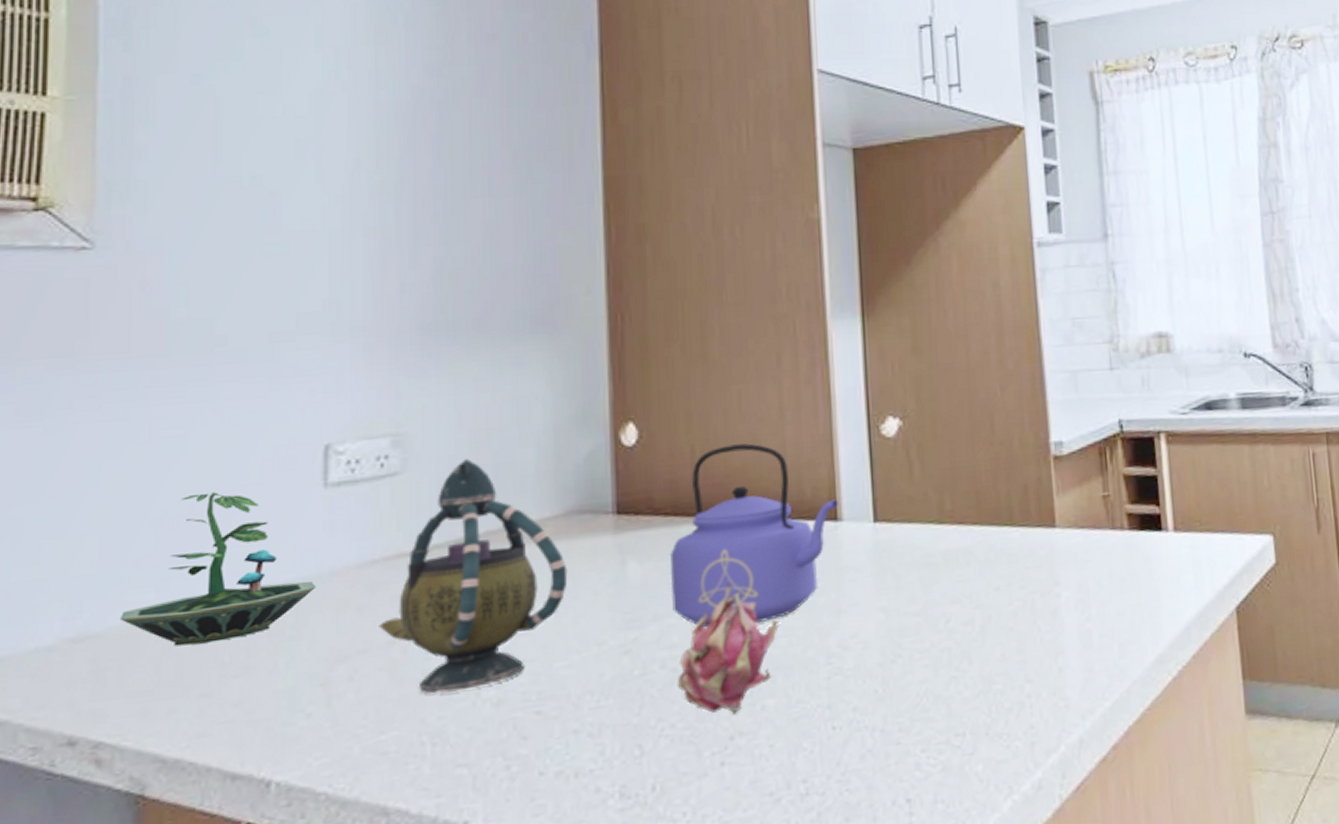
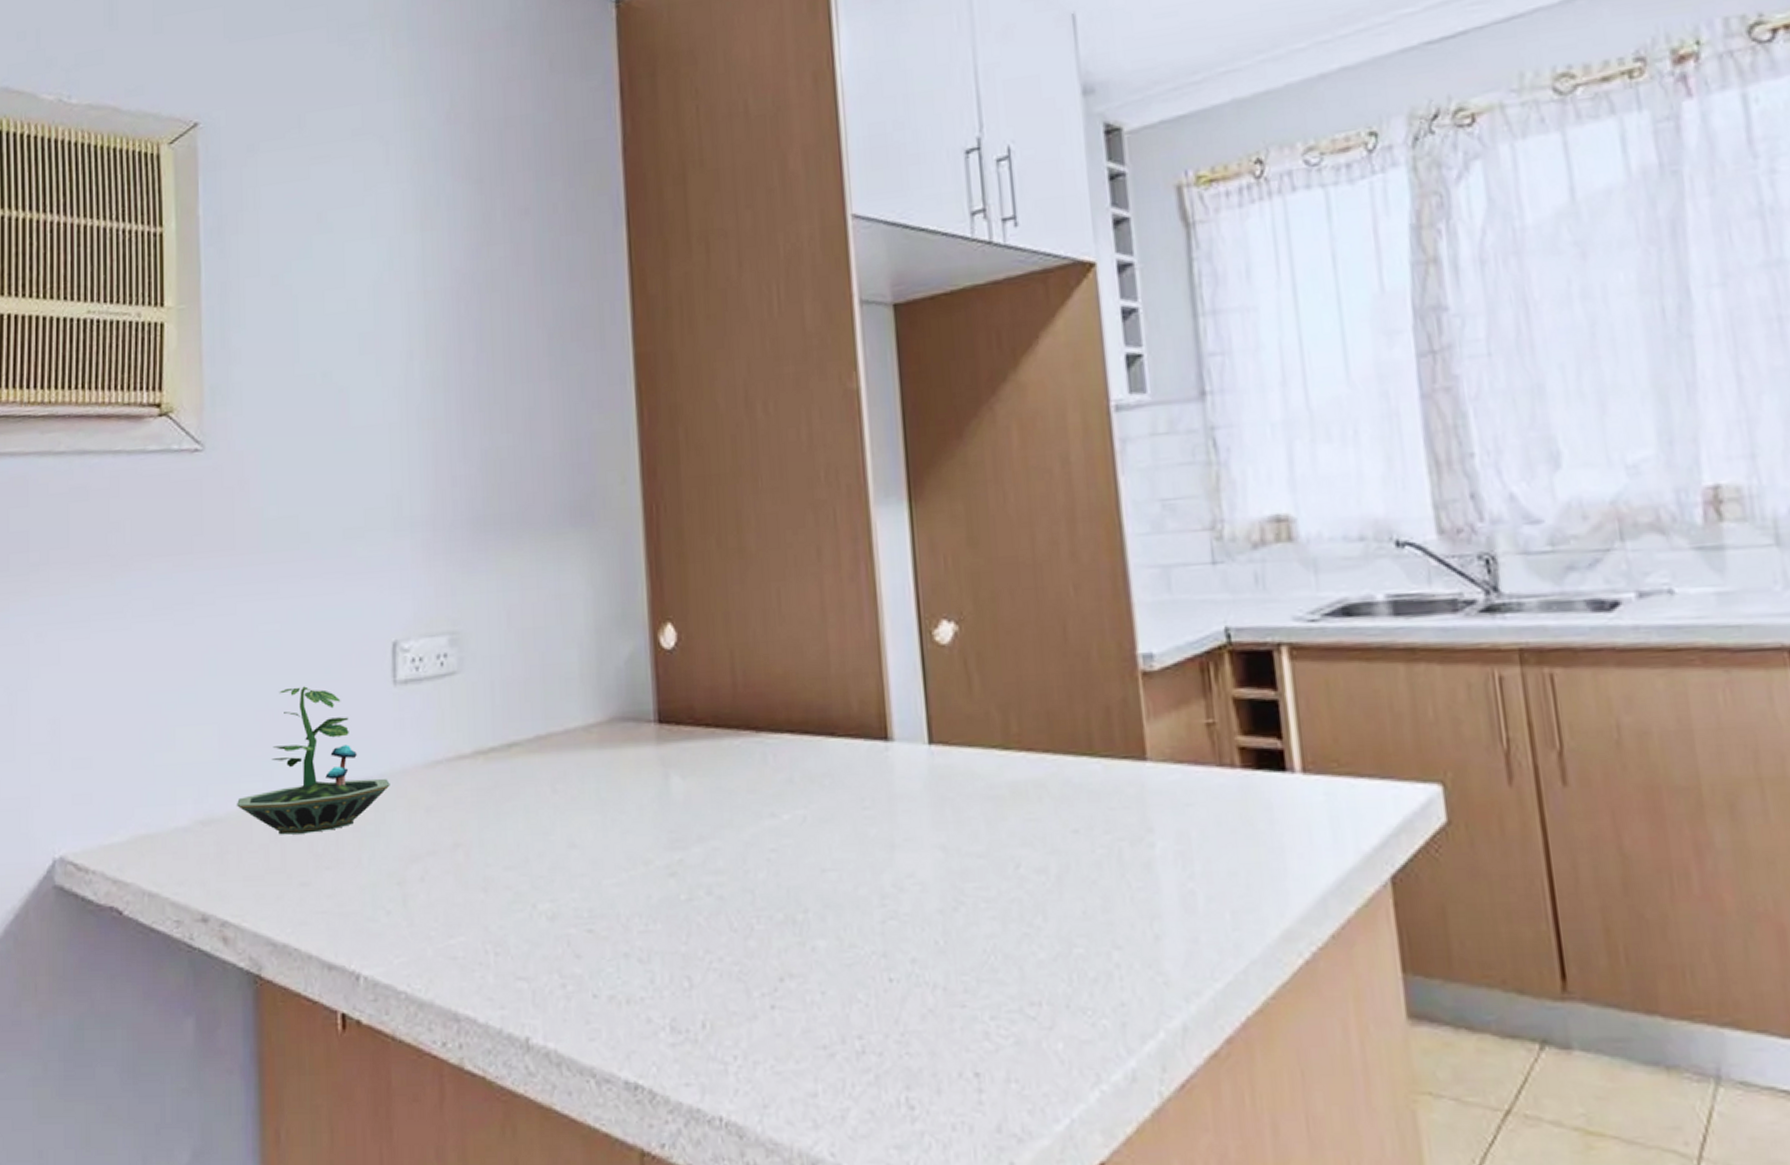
teapot: present [379,458,568,694] -> none [444,658,614,903]
kettle: present [669,443,838,628] -> none [711,648,888,854]
fruit: present [677,583,779,715] -> none [723,805,828,953]

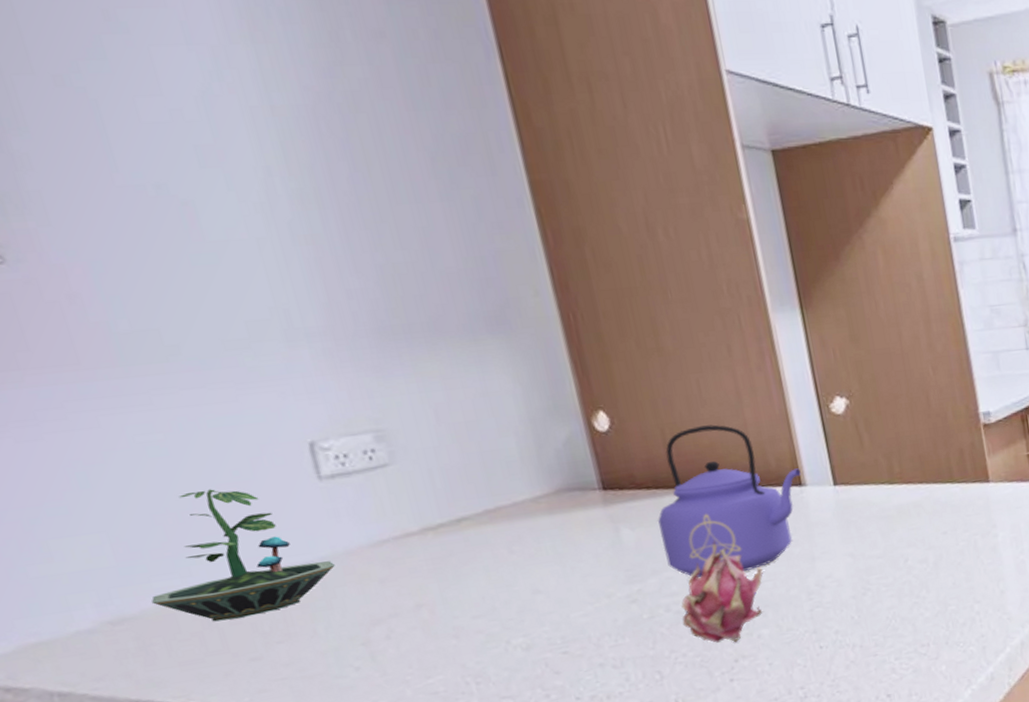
kettle: none [711,648,888,854] -> present [657,424,801,578]
fruit: none [723,805,828,953] -> present [681,541,763,643]

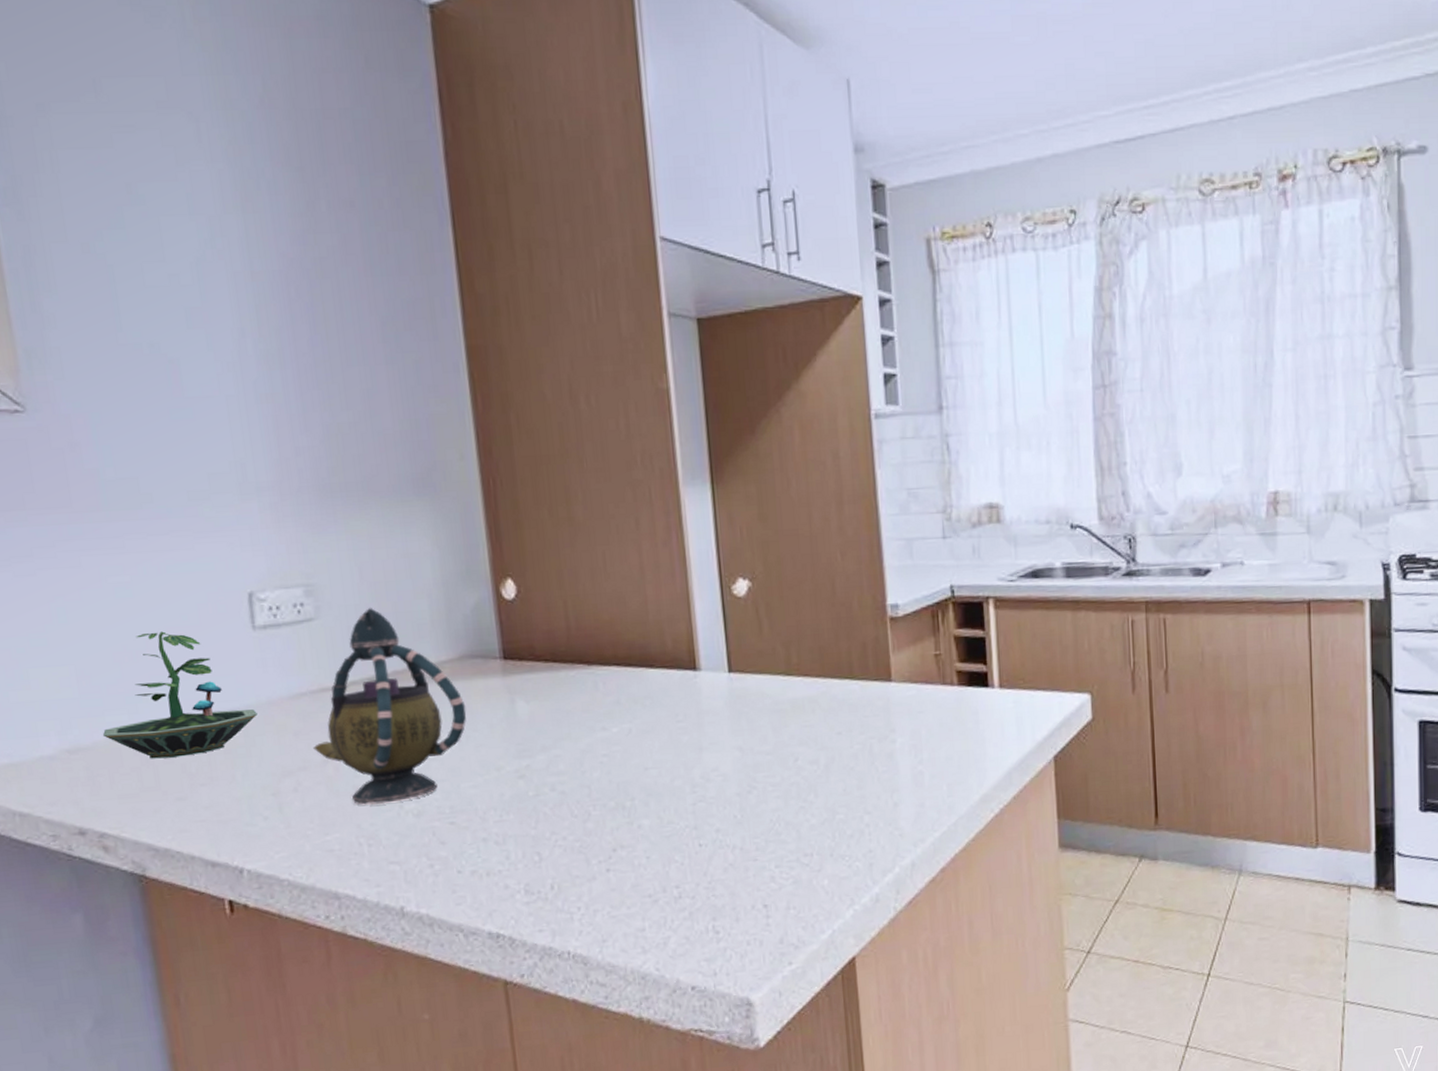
teapot: none [403,448,570,645] -> present [313,607,467,805]
kettle: present [657,424,801,578] -> none [551,599,697,759]
fruit: present [681,541,763,643] -> none [565,721,649,831]

